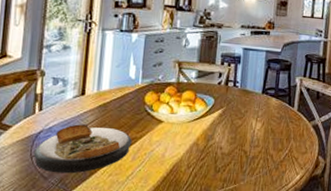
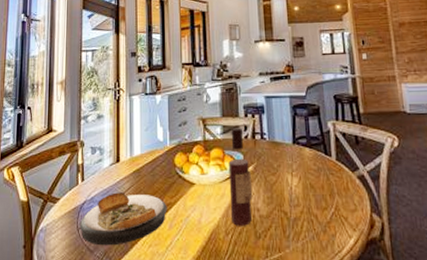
wine bottle: none [195,74,220,161] -> present [228,128,253,226]

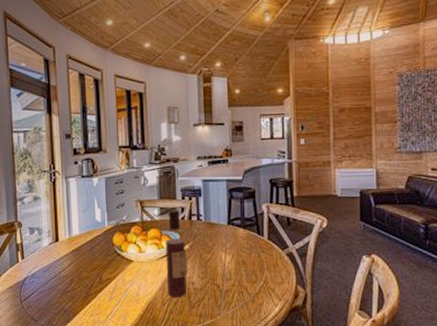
plate: present [79,192,167,246] -> none [22,269,107,316]

